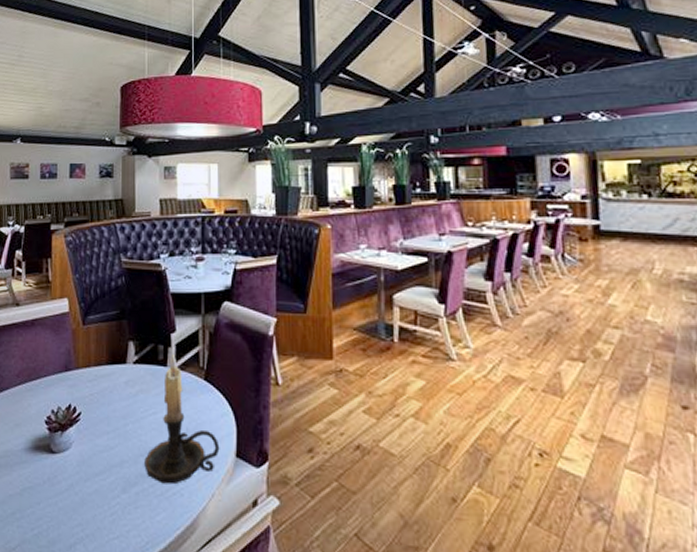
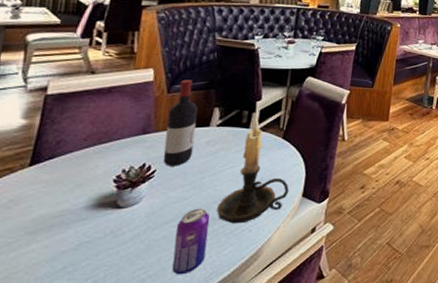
wine bottle: none [85,309,114,409] -> present [163,80,198,166]
beverage can: none [106,460,139,539] -> present [171,208,210,275]

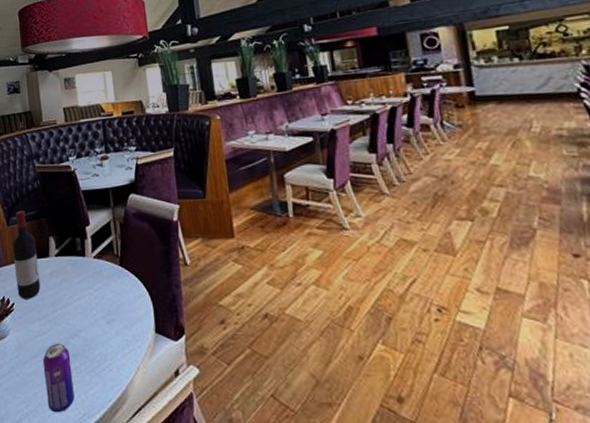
candle holder: present [217,119,290,224] -> none [74,246,140,361]

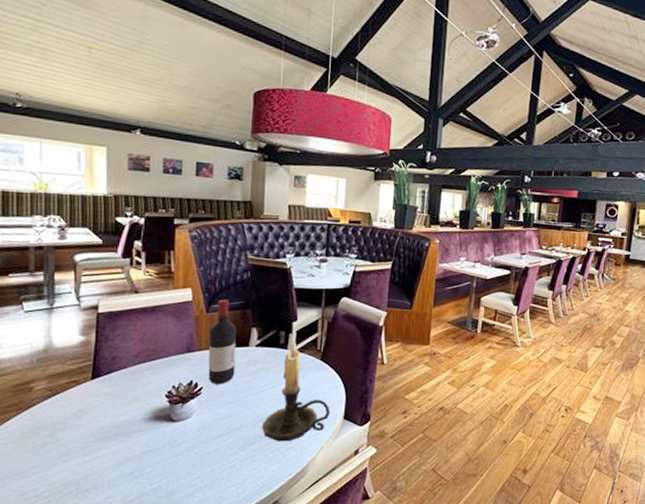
beverage can: present [42,343,75,413] -> none [225,425,256,486]
candle holder: none [74,246,140,361] -> present [262,340,331,442]

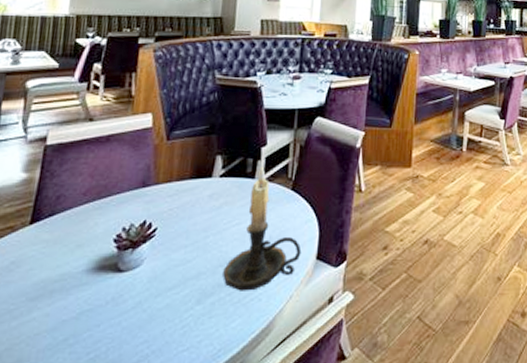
wine bottle: present [208,299,236,384] -> none [164,124,199,224]

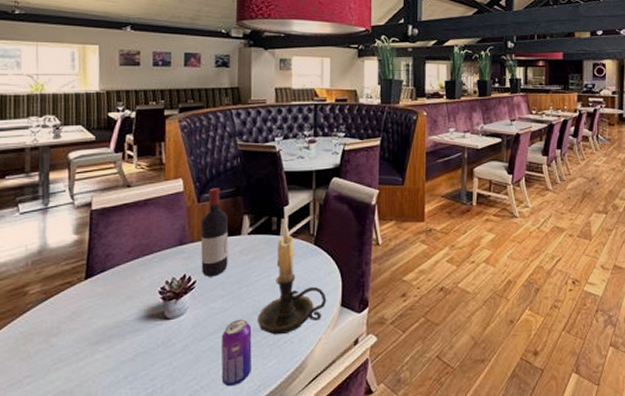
wine bottle: none [164,124,199,224] -> present [200,188,229,277]
beverage can: none [176,272,216,351] -> present [221,319,252,387]

